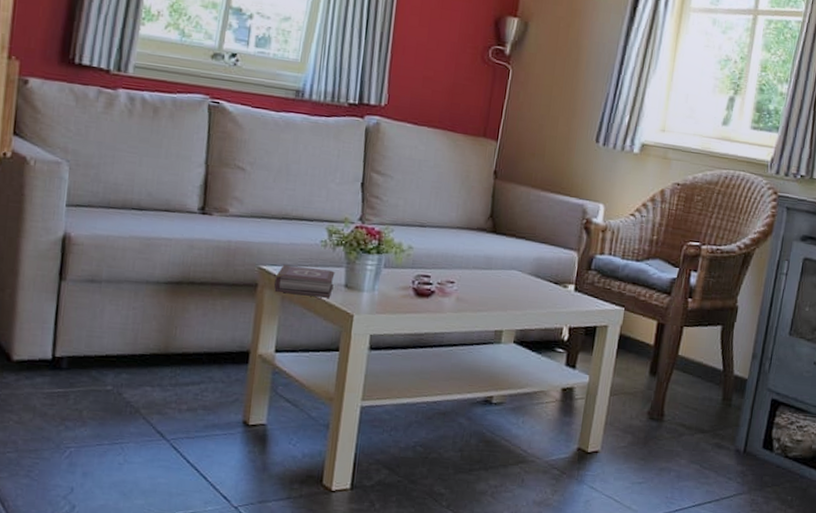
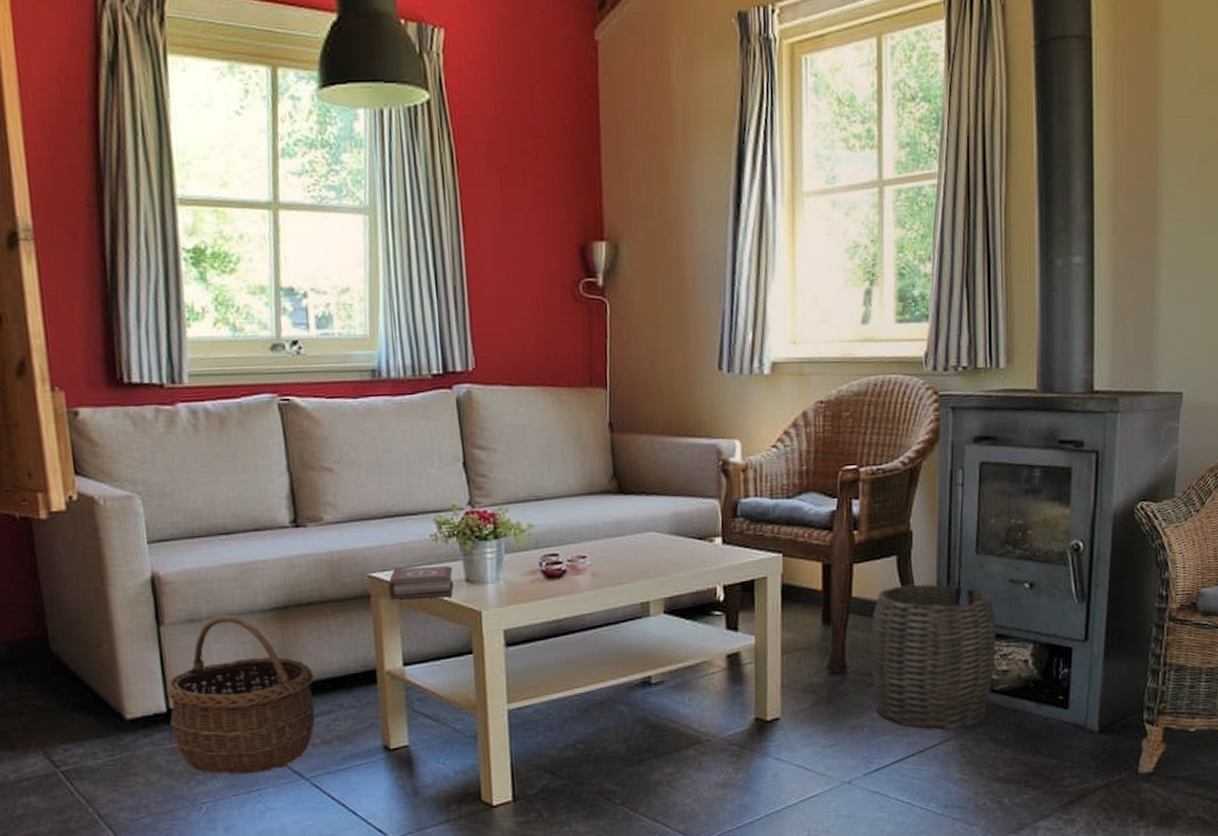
wicker basket: none [51,280,193,428] -> present [166,615,316,775]
woven basket: none [683,352,798,485] -> present [869,584,997,729]

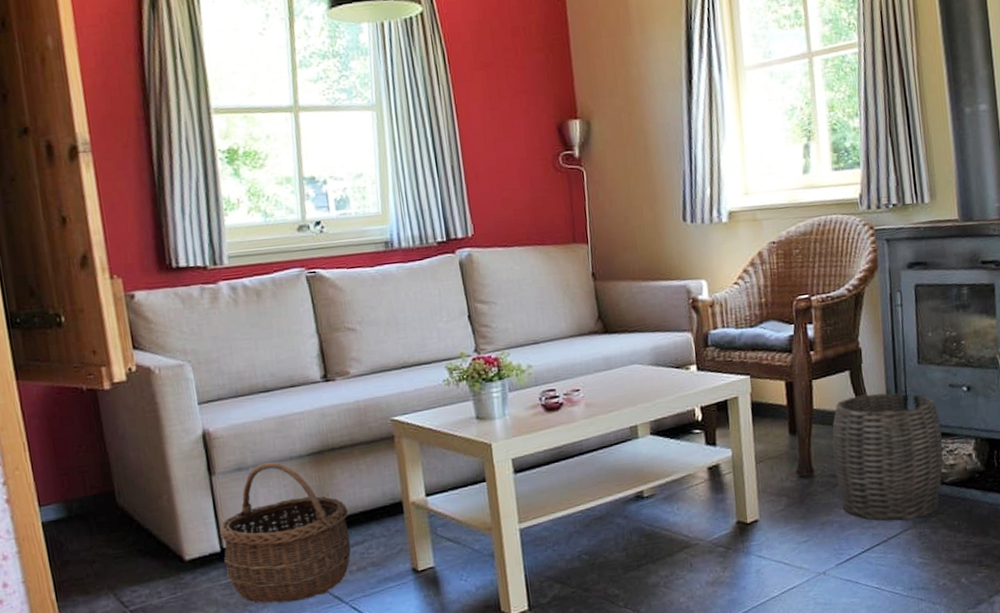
book: present [388,566,454,601] -> none [409,406,466,440]

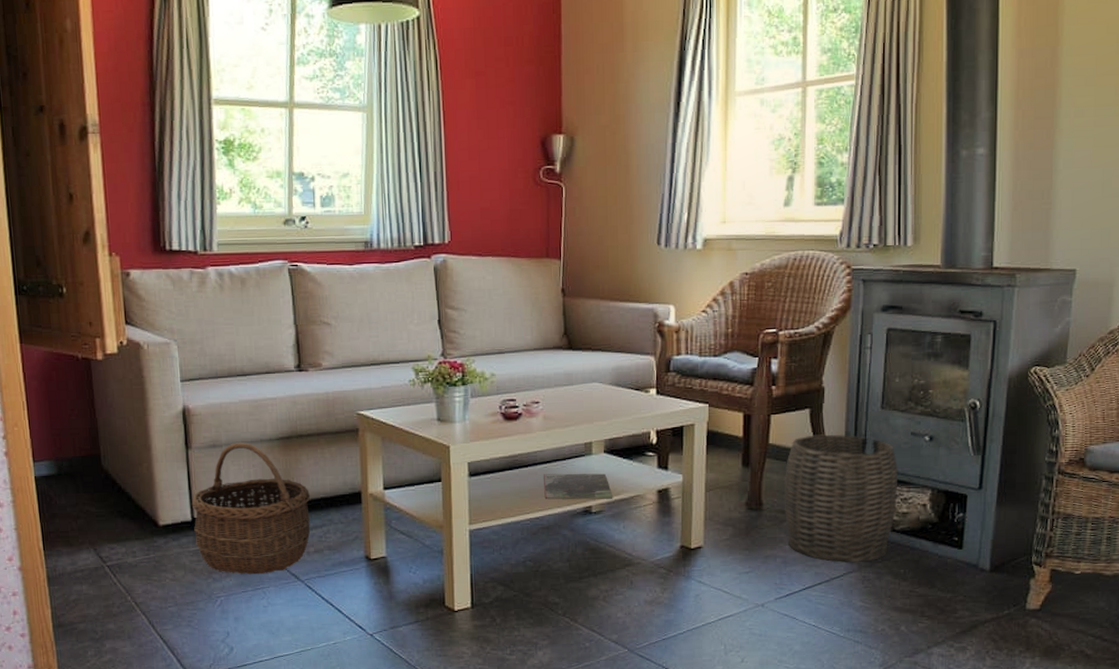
magazine: none [591,456,664,489] -> present [544,473,613,500]

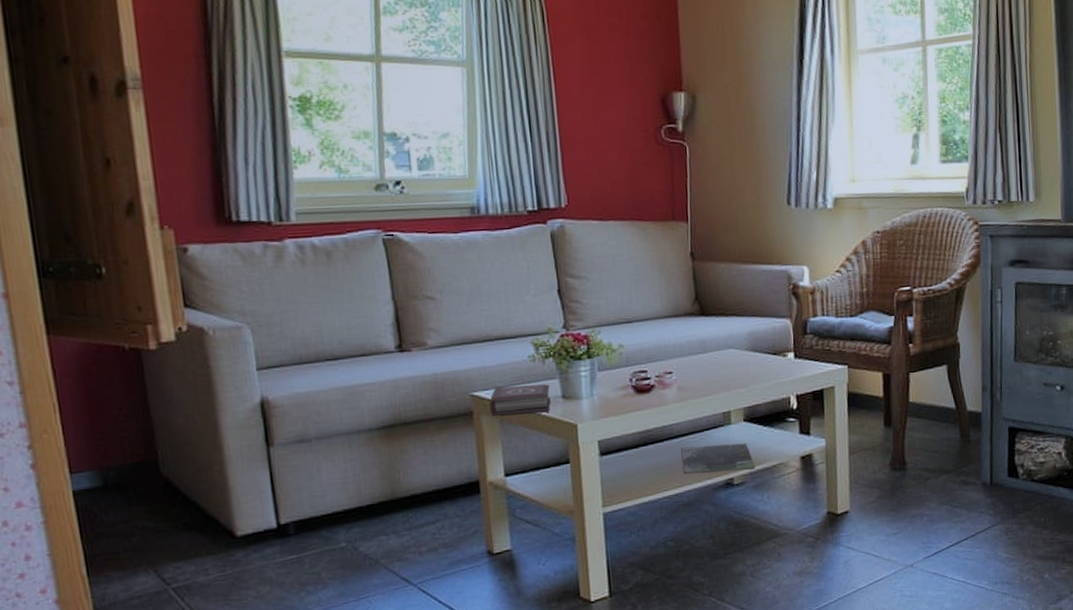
wicker basket: present [191,442,311,575] -> none [276,435,422,584]
book: none [373,407,427,435] -> present [489,384,551,417]
woven basket: present [784,434,898,562] -> none [926,389,1035,516]

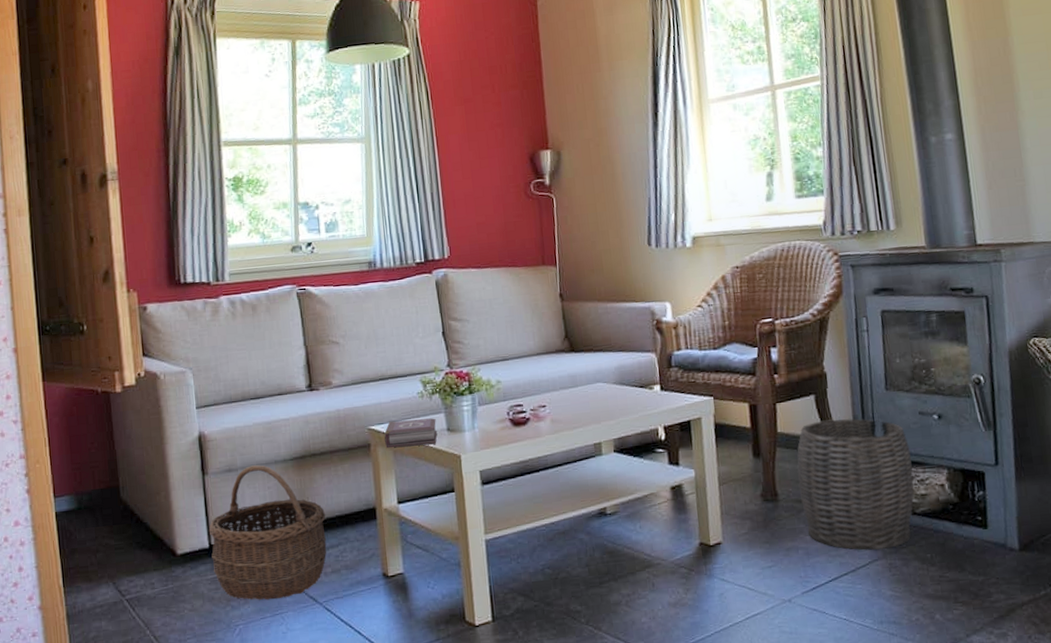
wicker basket: none [276,435,422,584] -> present [208,465,327,600]
magazine: present [681,443,756,475] -> none [556,473,627,504]
woven basket: none [926,389,1035,516] -> present [797,418,914,550]

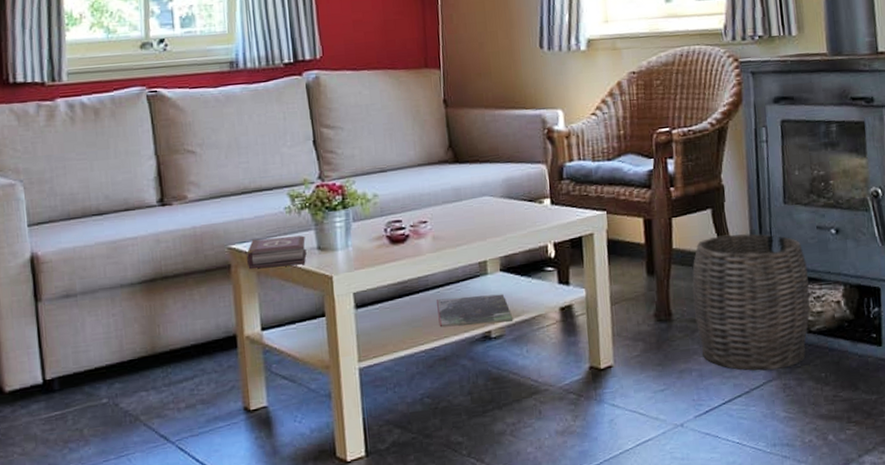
wicker basket: present [208,465,327,600] -> none [42,289,181,441]
magazine: none [556,473,627,504] -> present [437,294,514,328]

